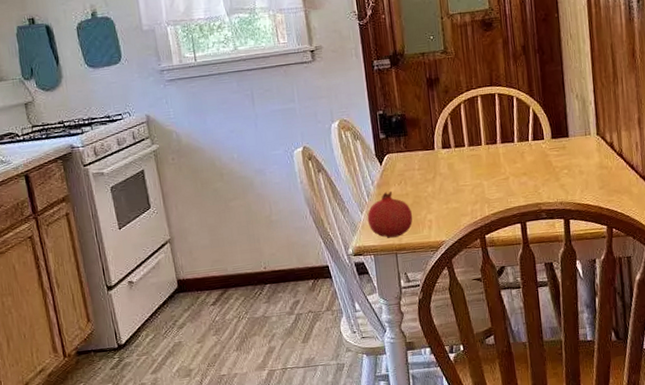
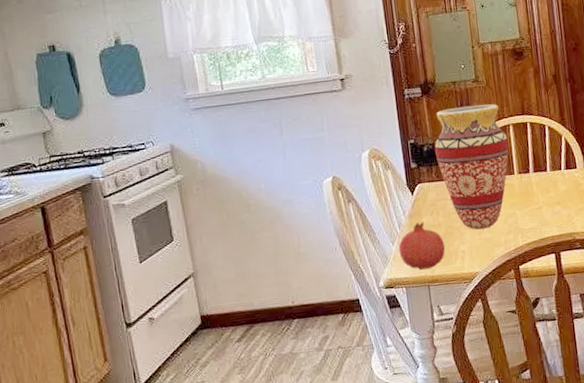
vase: none [403,75,477,200] -> present [434,104,509,230]

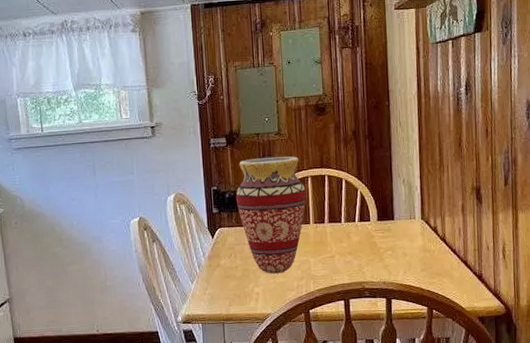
fruit: present [398,221,446,270] -> none [197,263,241,308]

